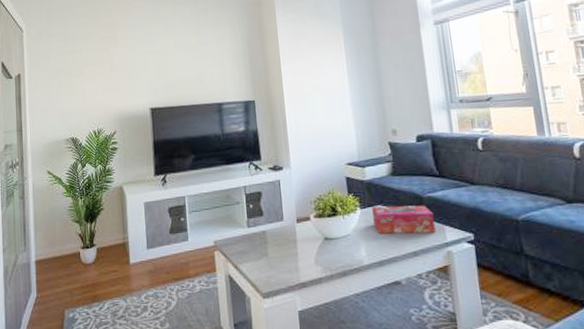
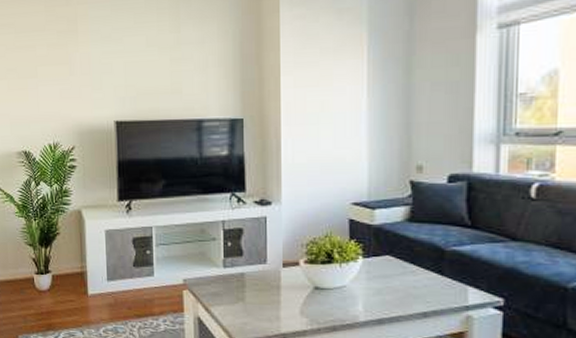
tissue box: present [372,205,436,234] -> none [378,257,455,293]

